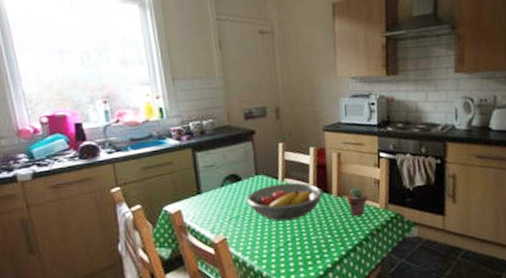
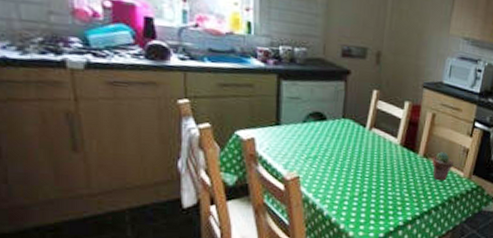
fruit bowl: present [246,182,324,222] -> none [328,132,410,172]

